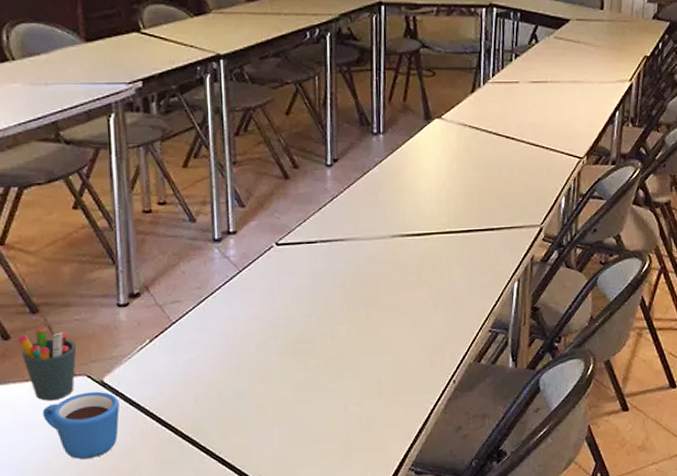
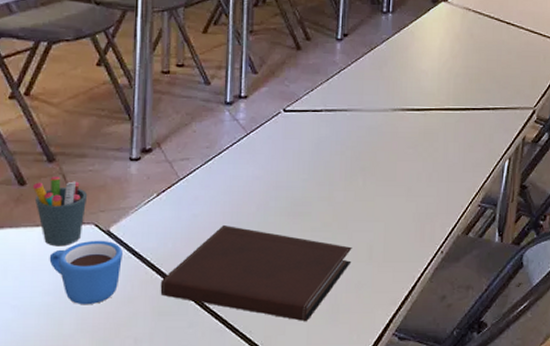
notebook: none [162,367,360,462] -> present [160,224,352,321]

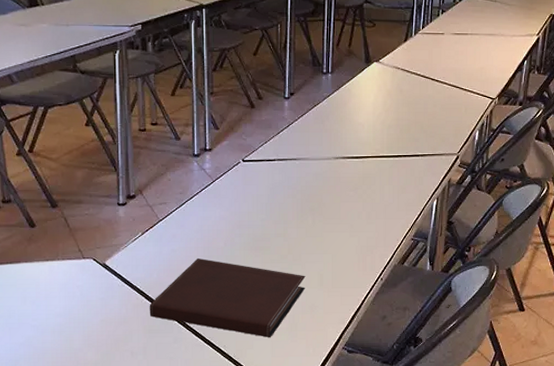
pen holder: present [32,175,88,247] -> none [41,219,86,277]
mug: present [49,240,123,305] -> none [58,271,117,325]

